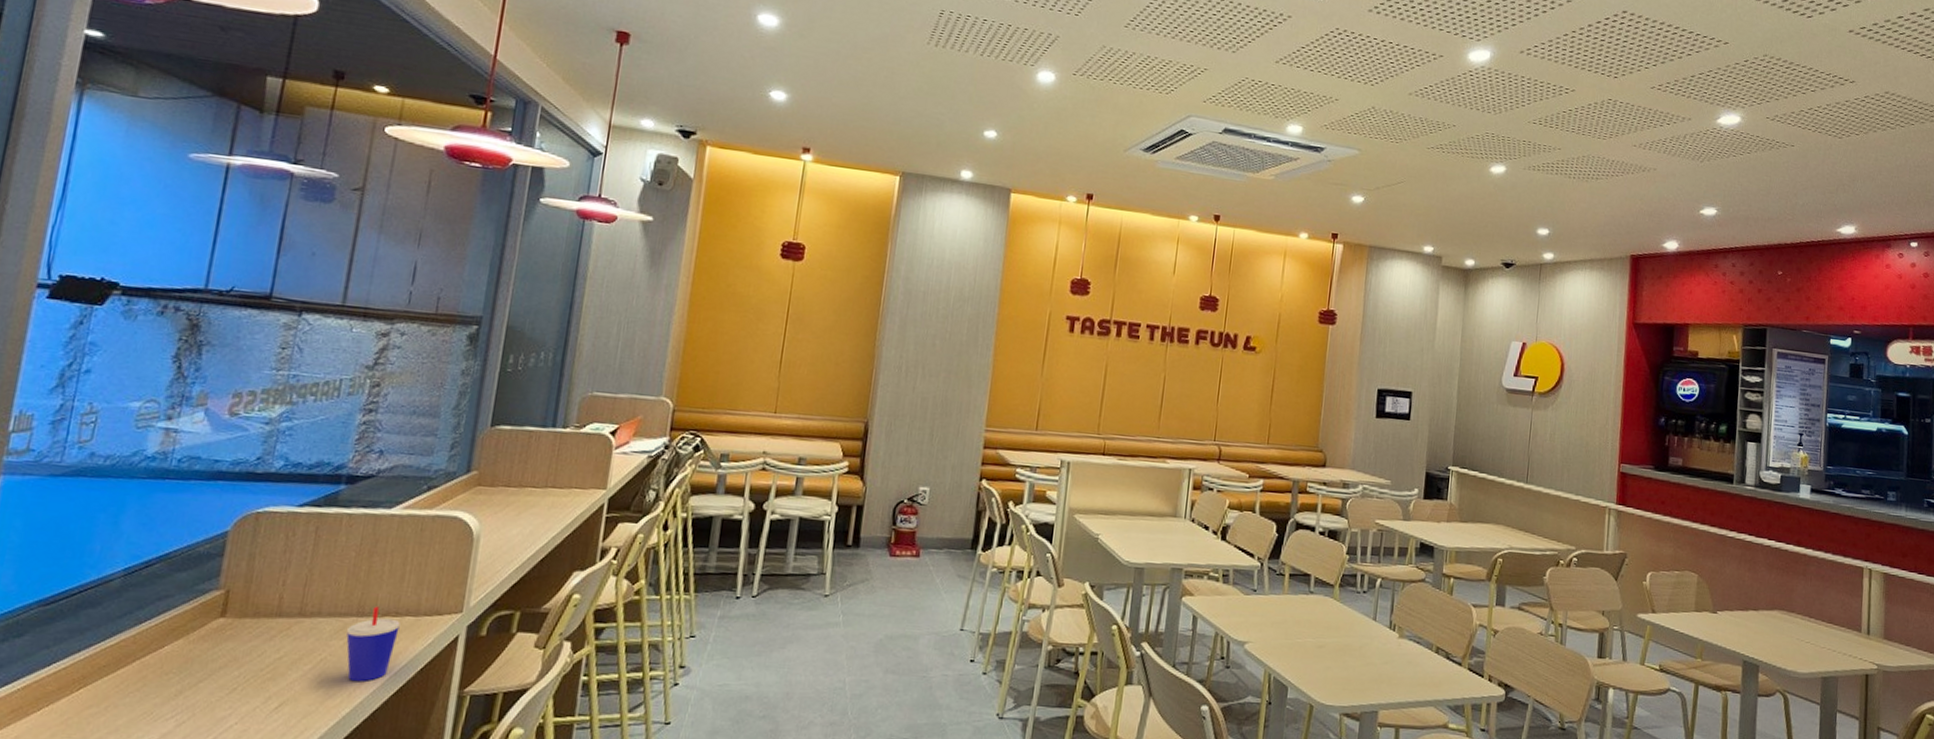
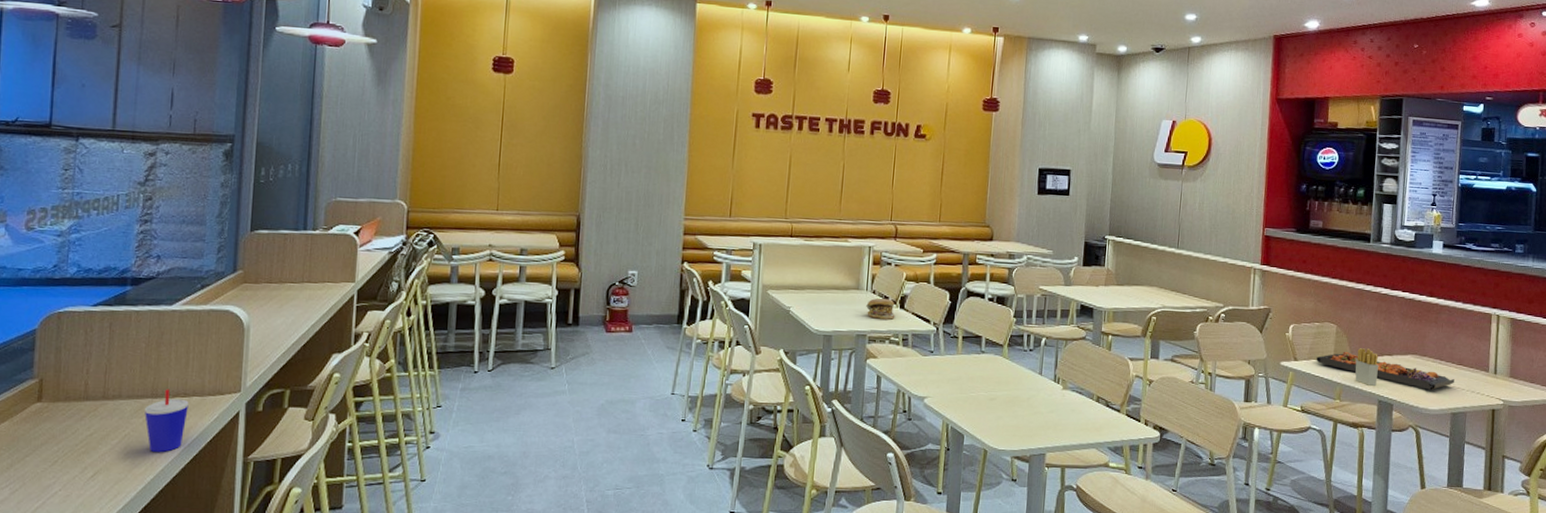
hamburger: none [1183,527,1216,552] -> present [866,298,895,320]
food tray: none [1676,605,1825,651] -> present [1316,352,1454,390]
french fries: none [1717,601,1743,645] -> present [1355,348,1378,387]

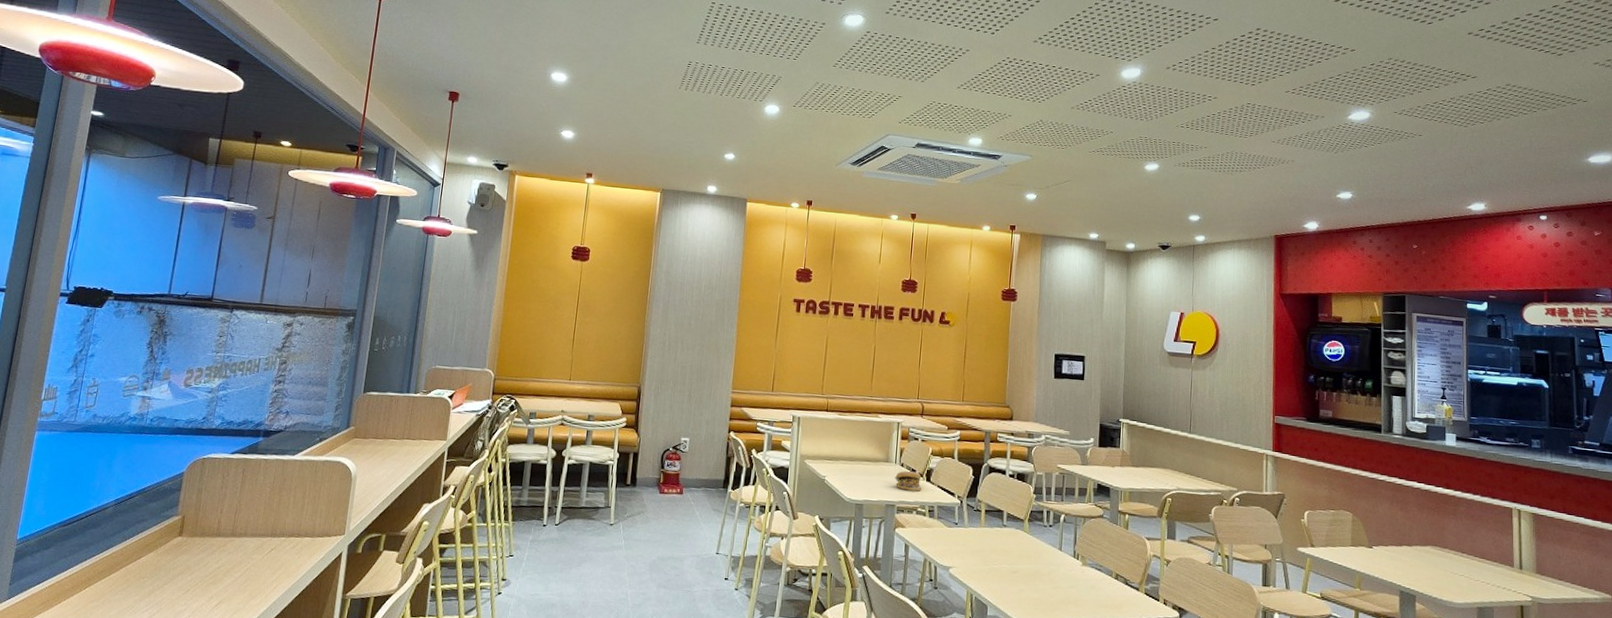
beverage cup: present [145,389,189,453] -> none [264,529,301,587]
food tray: present [1316,352,1454,390] -> none [1333,540,1478,583]
french fries: present [1355,348,1378,387] -> none [1373,537,1398,577]

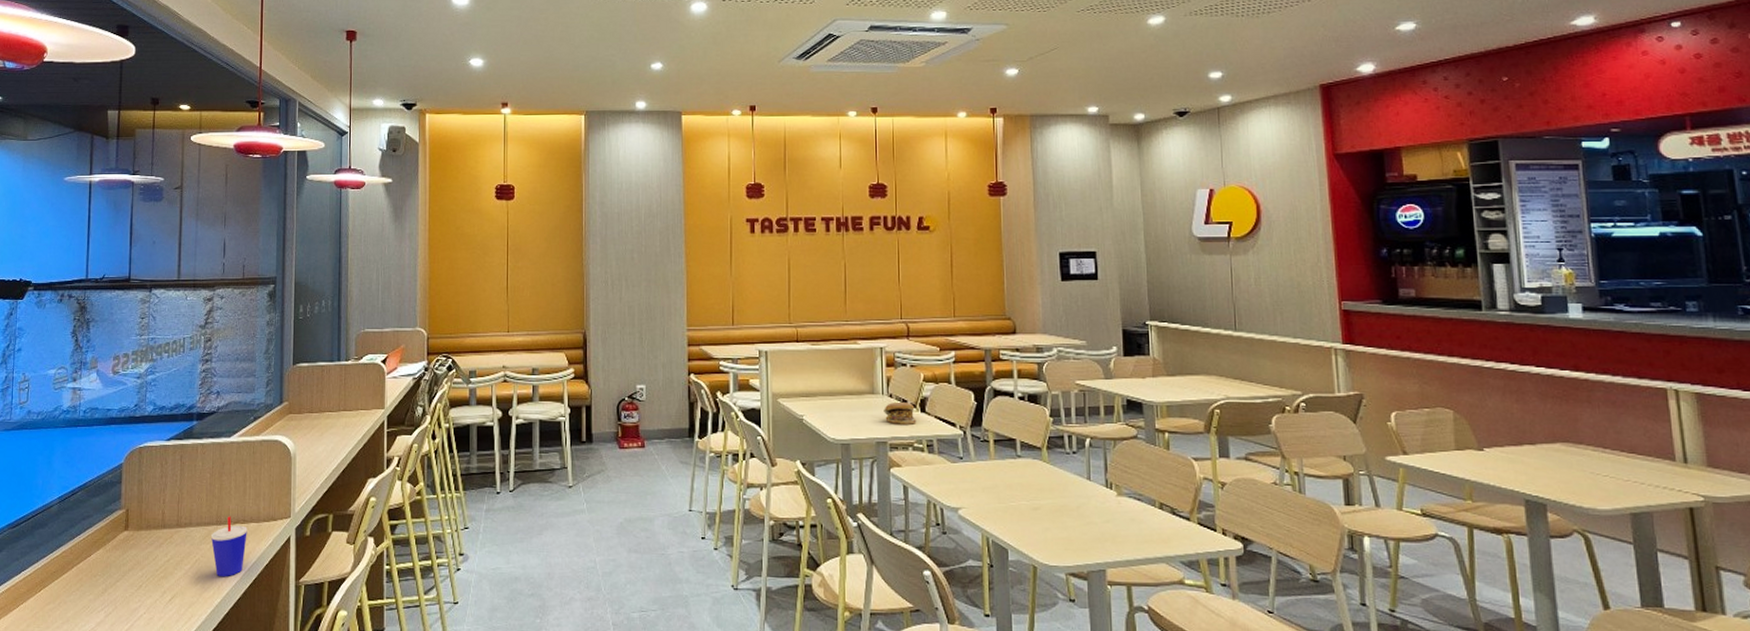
beverage cup: none [264,529,301,587] -> present [211,516,247,577]

